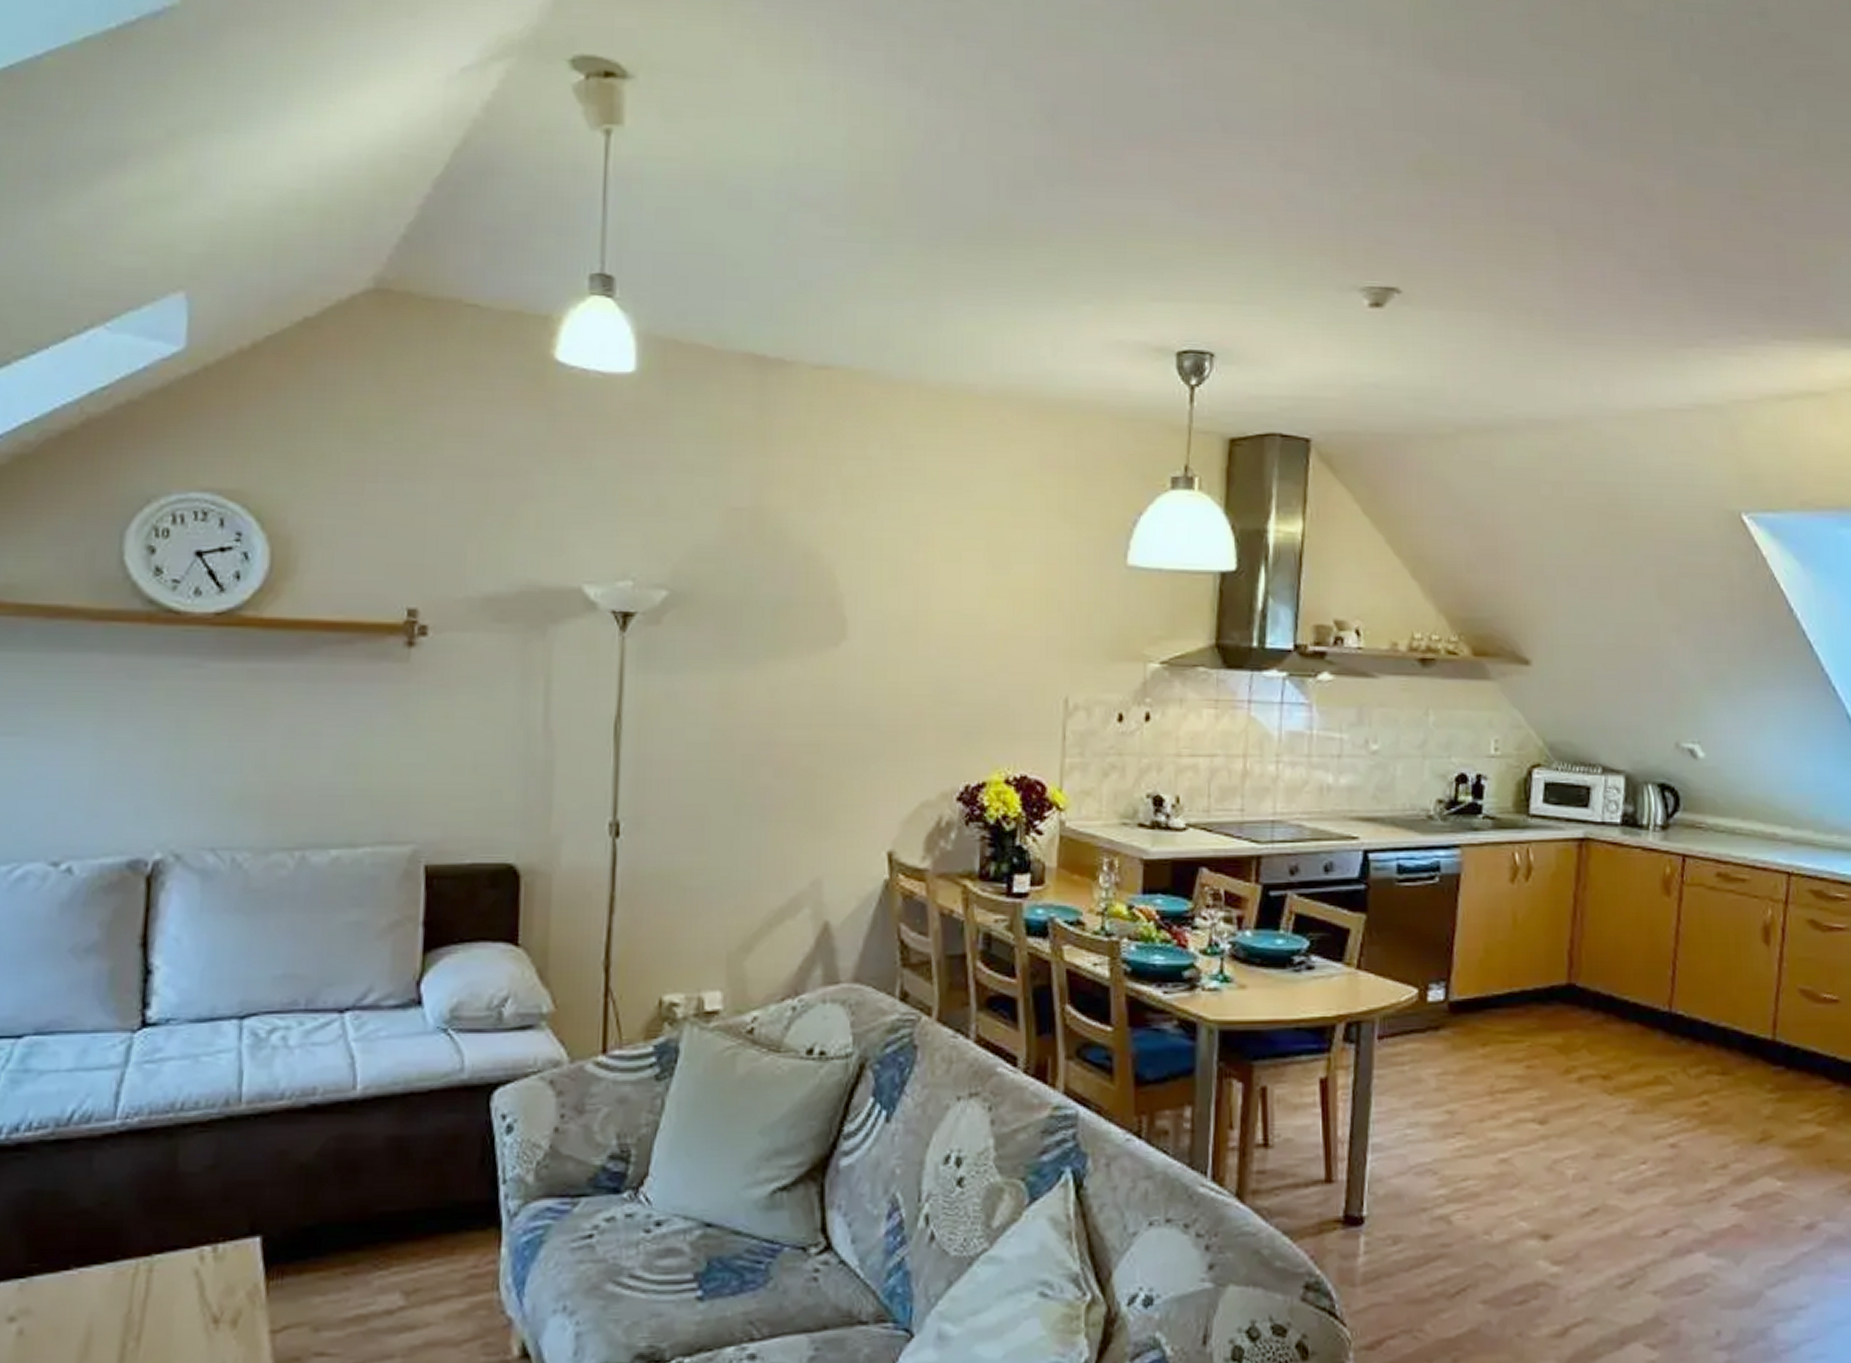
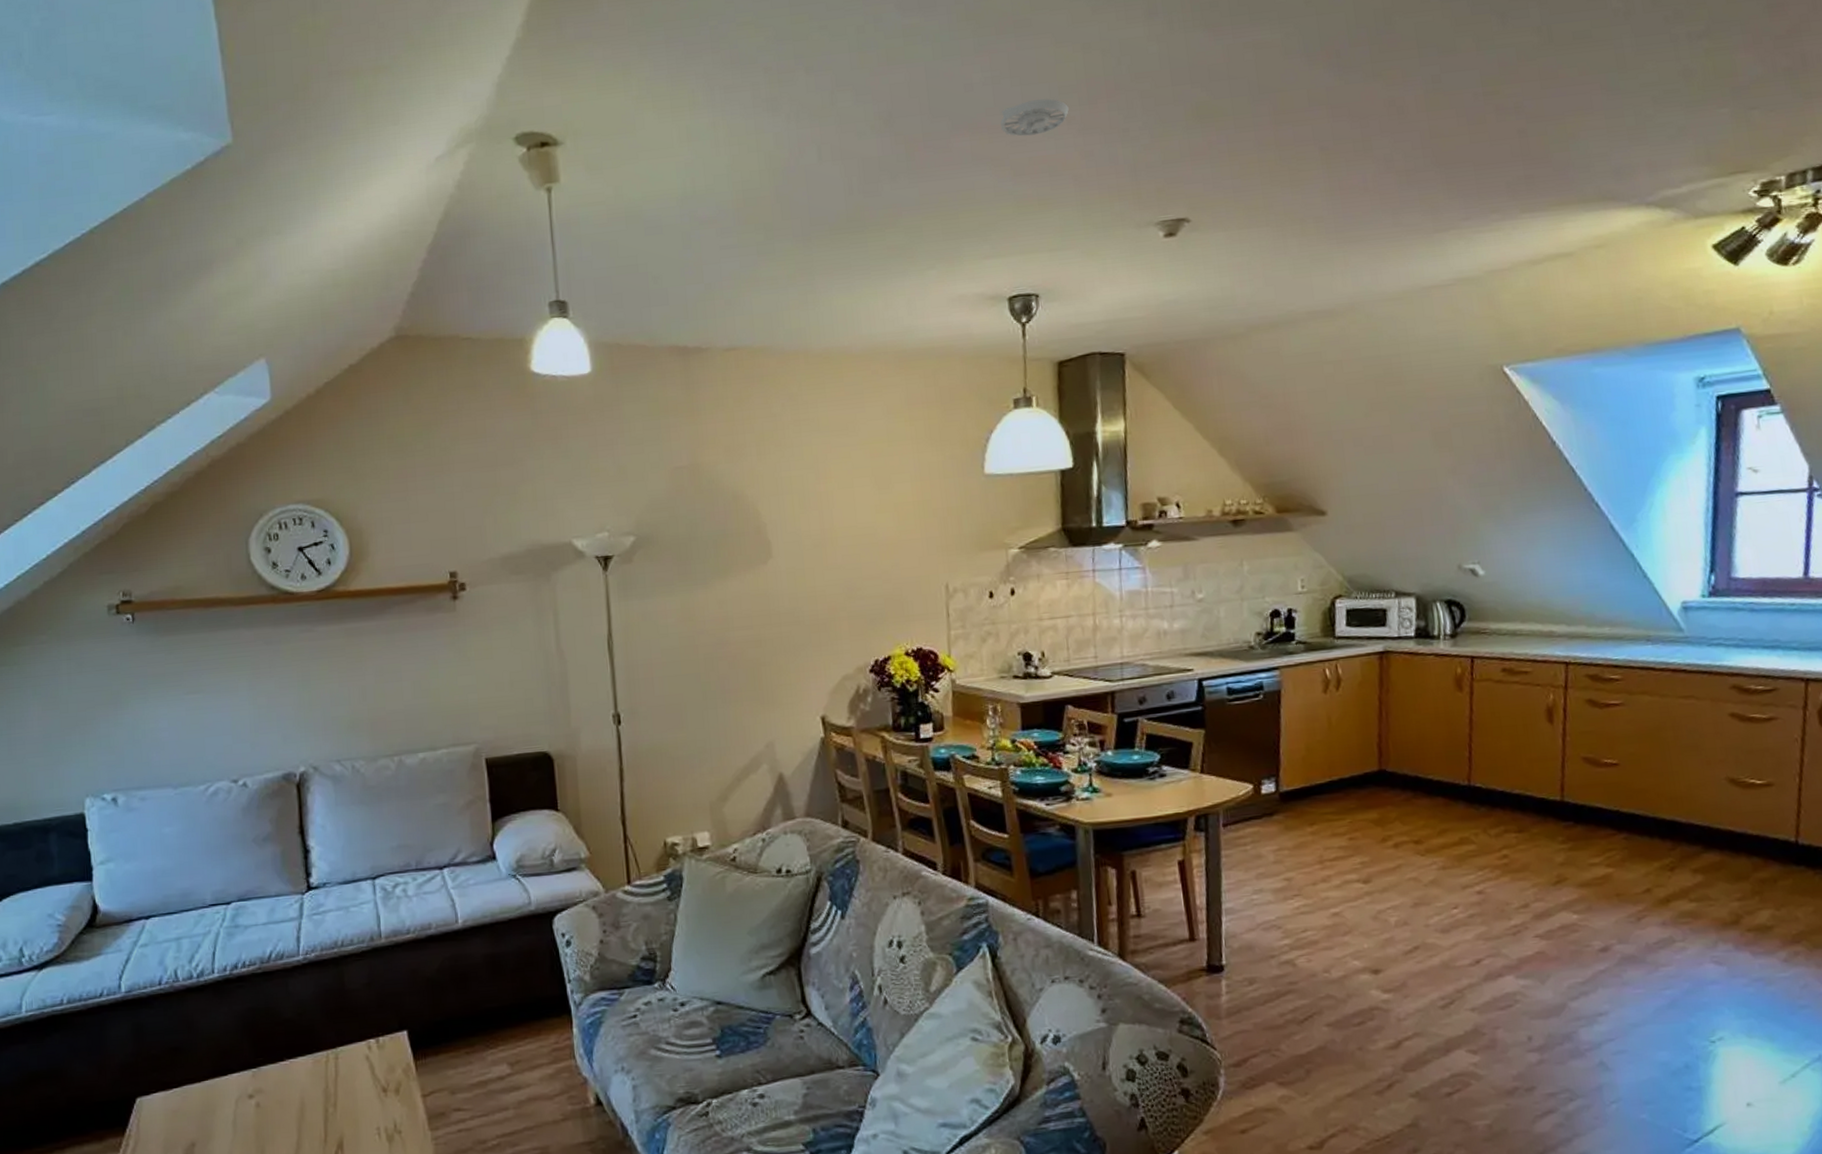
smoke detector: none [1188,120,1270,162] -> present [1000,98,1069,137]

